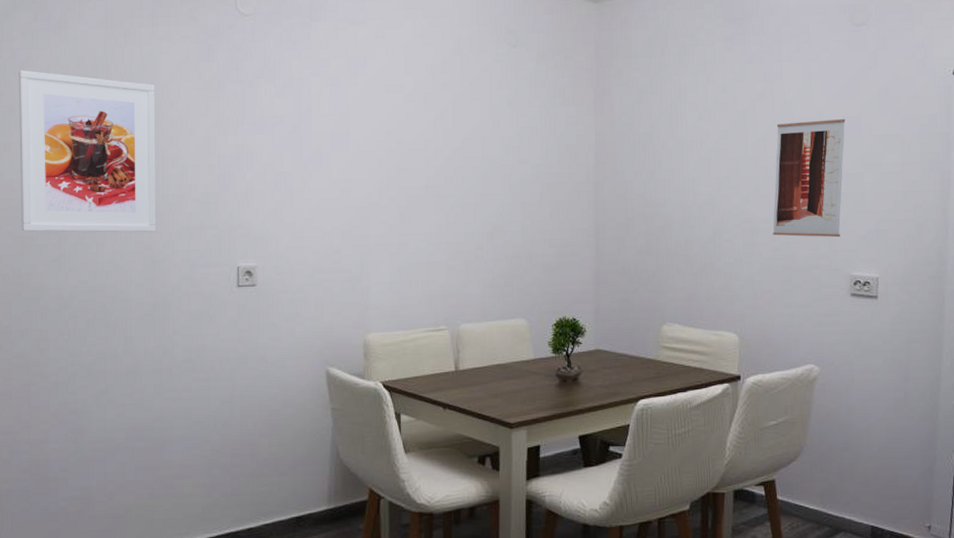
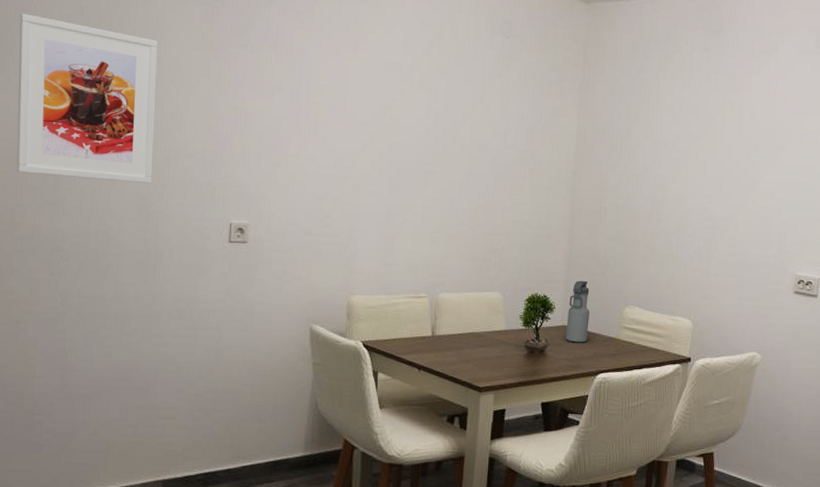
water bottle: none [599,299,625,368] -> present [565,280,590,343]
wall art: present [773,119,846,238] -> none [730,132,804,240]

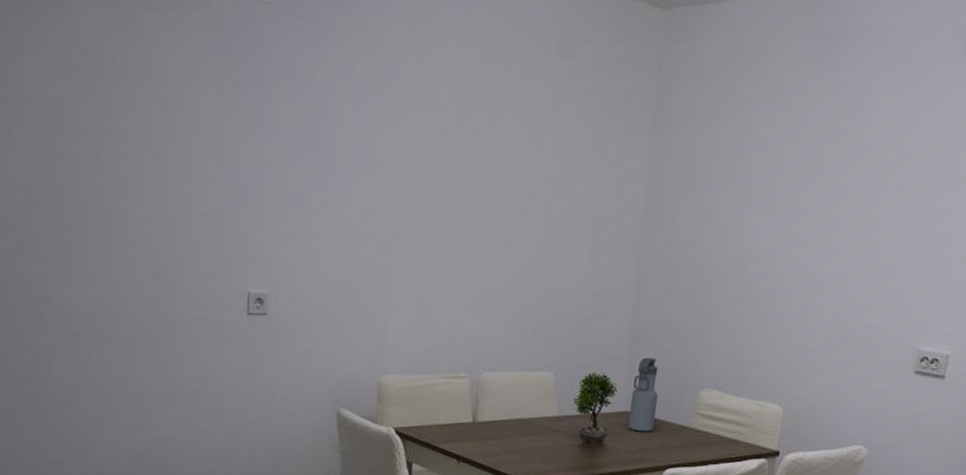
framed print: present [17,13,158,184] -> none [18,54,165,249]

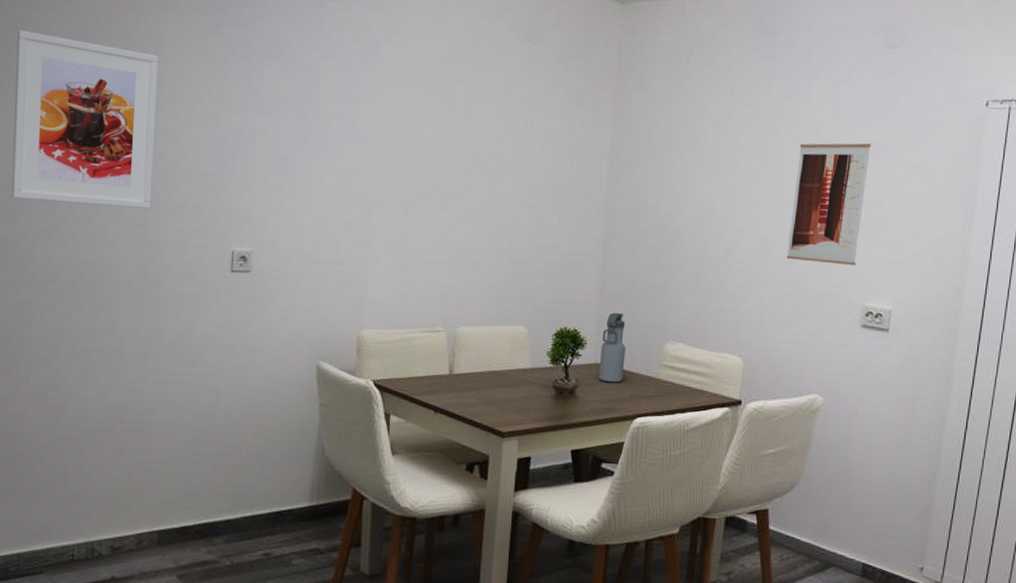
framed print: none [18,54,165,249] -> present [11,29,159,210]
wall art: none [836,167,939,307] -> present [787,143,871,266]

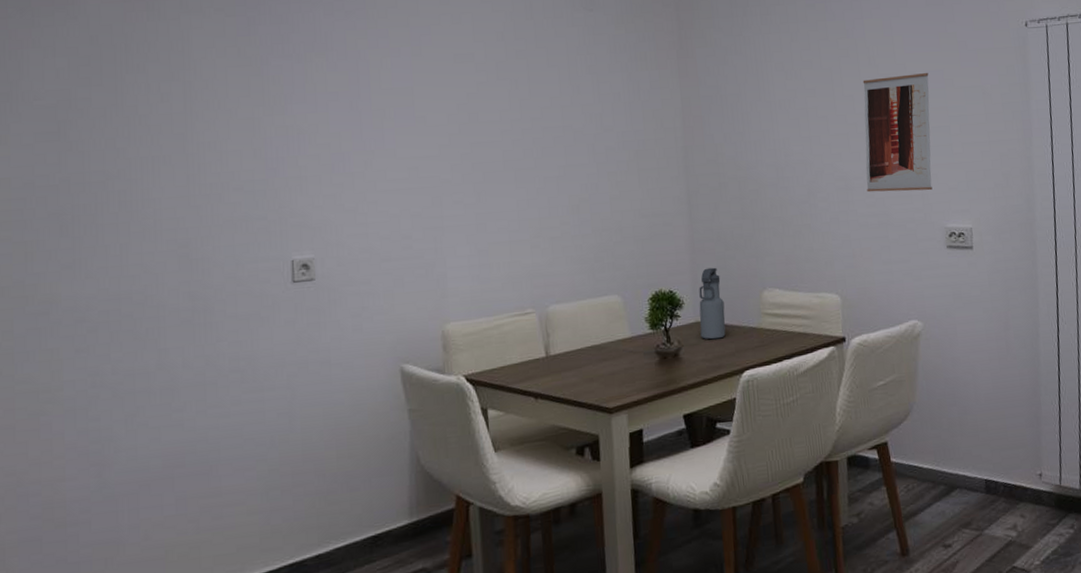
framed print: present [11,29,159,210] -> none [16,51,193,236]

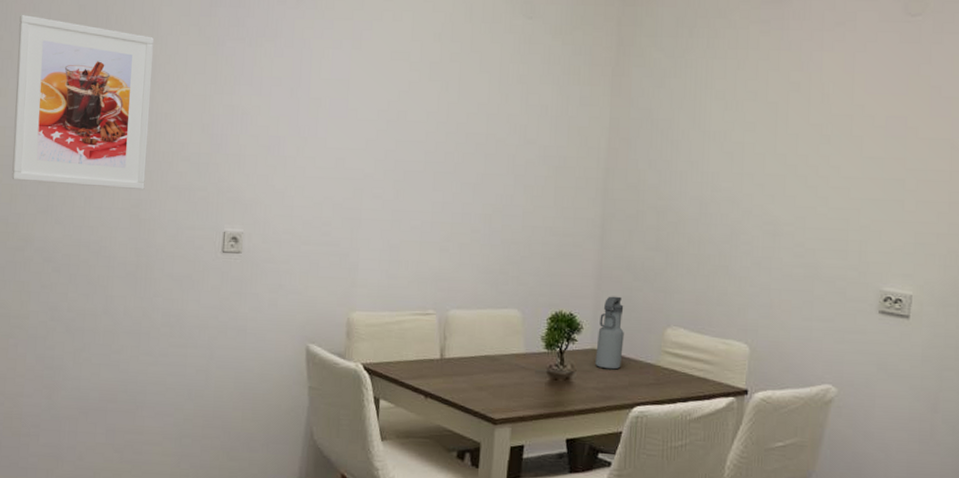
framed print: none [16,51,193,236] -> present [12,14,155,190]
wall art: present [862,73,933,193] -> none [797,117,890,248]

